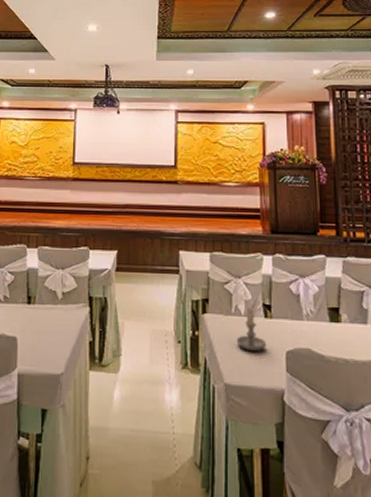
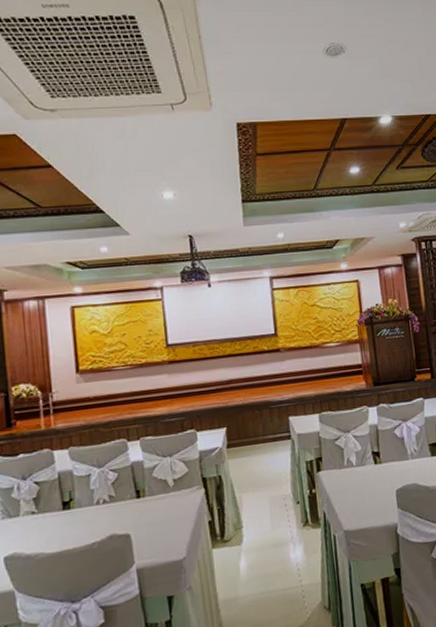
candle: present [236,307,267,352] -> none [351,457,379,497]

